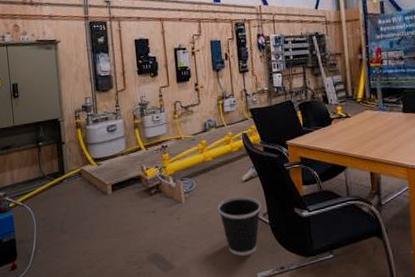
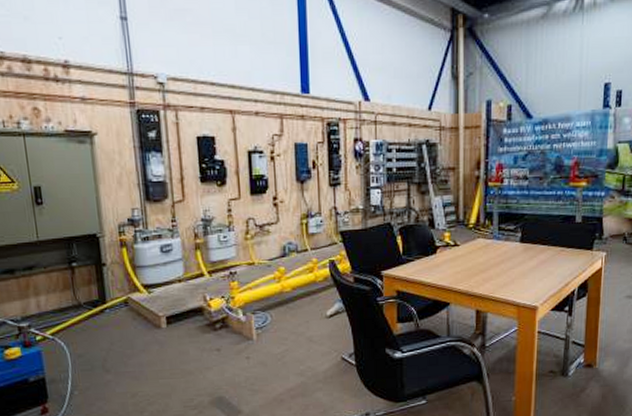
wastebasket: present [217,196,262,256] -> none [295,333,348,401]

